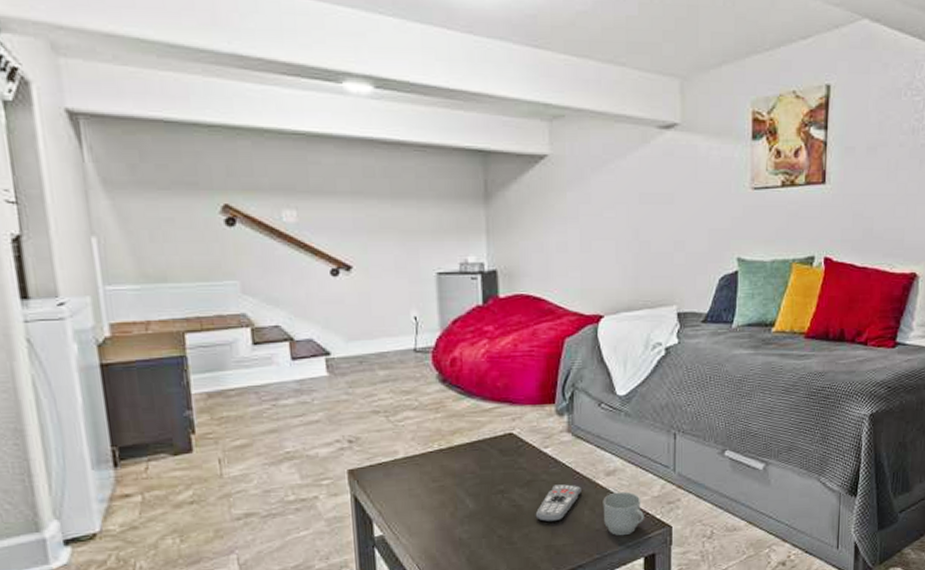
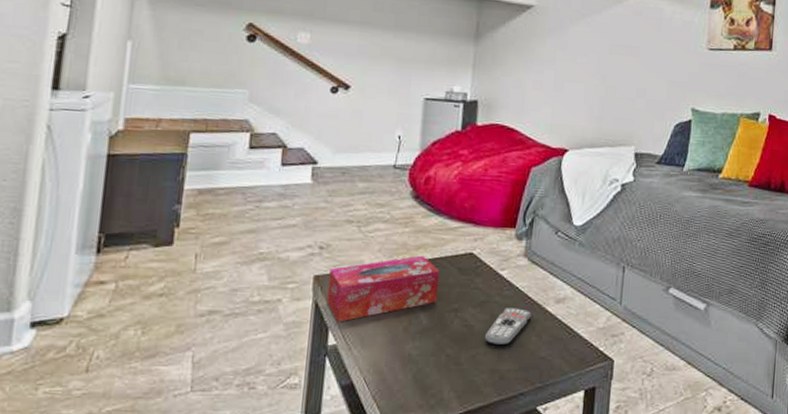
tissue box: none [363,440,481,514] -> present [326,255,440,322]
mug: present [603,491,644,536] -> none [549,320,588,366]

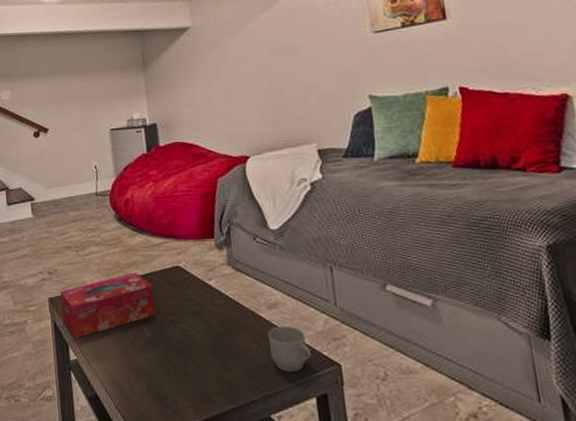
remote control: present [484,308,531,346] -> none [205,316,246,355]
mug: none [549,320,588,366] -> present [267,325,311,373]

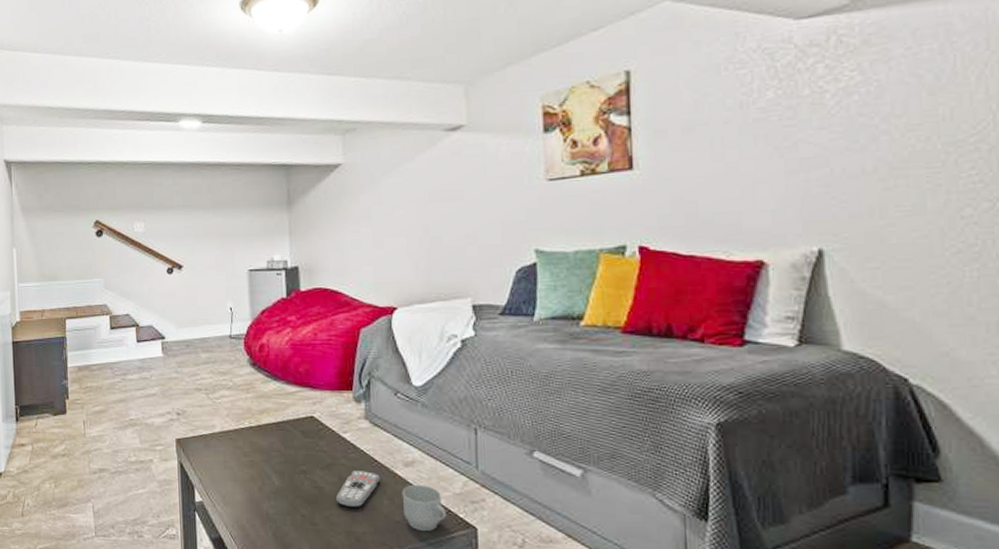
tissue box: present [60,272,156,339] -> none [188,419,286,481]
remote control: none [205,316,246,355] -> present [335,470,380,508]

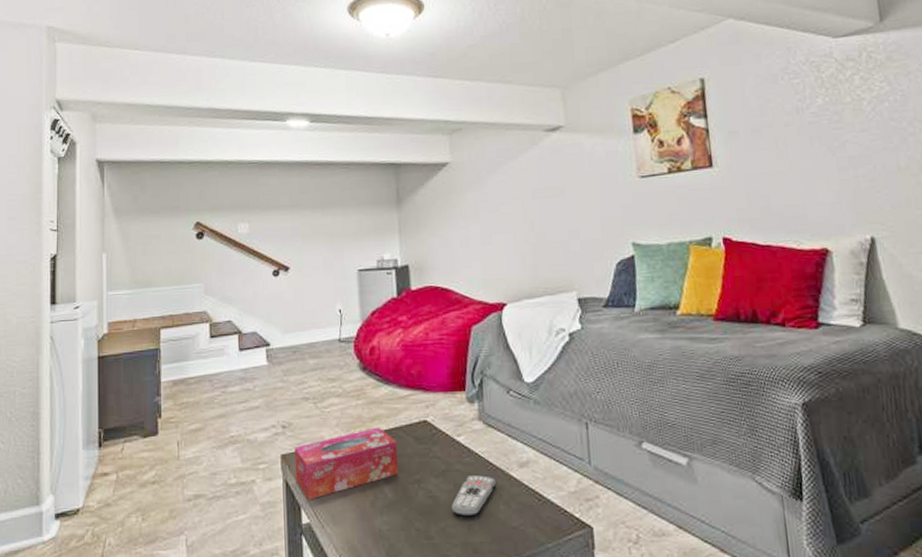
tissue box: none [188,419,286,481] -> present [294,427,399,500]
mug: present [402,484,446,532] -> none [517,485,562,536]

